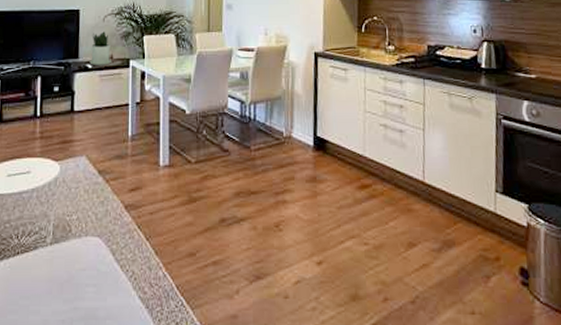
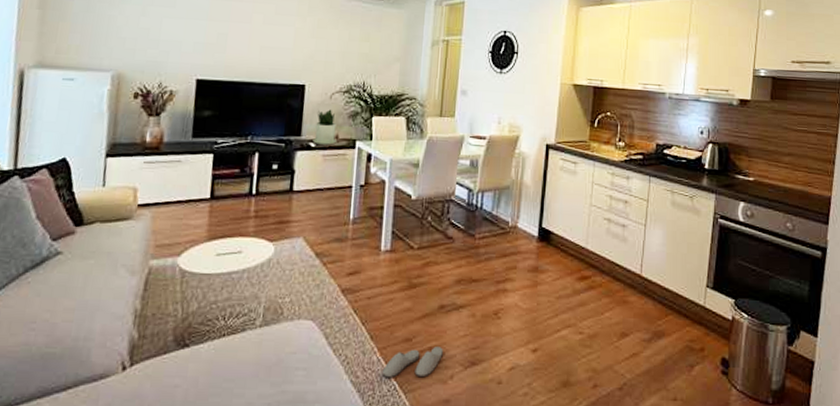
slippers: none [168,261,227,294] -> present [381,347,443,378]

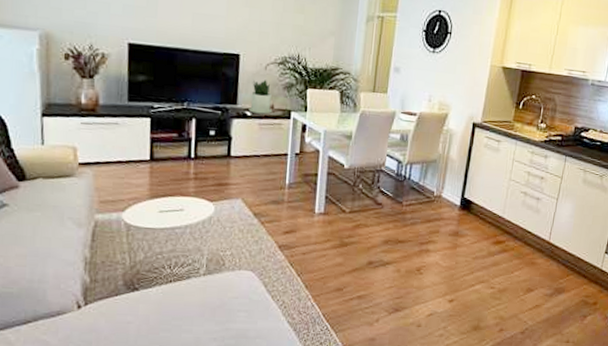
slippers: present [381,347,443,378] -> none [315,296,370,320]

